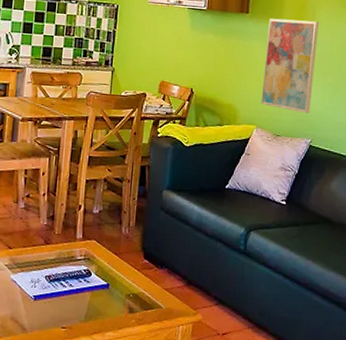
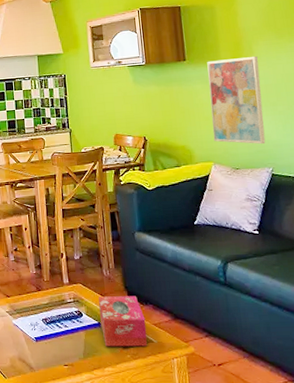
tissue box: none [109,256,158,312] -> present [98,296,148,347]

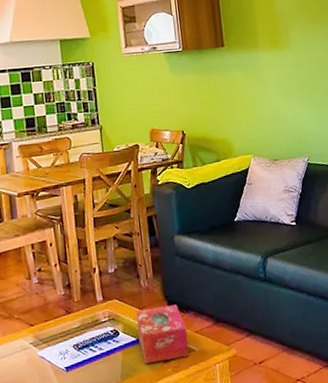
wall art: present [207,56,266,145] -> none [245,42,302,134]

